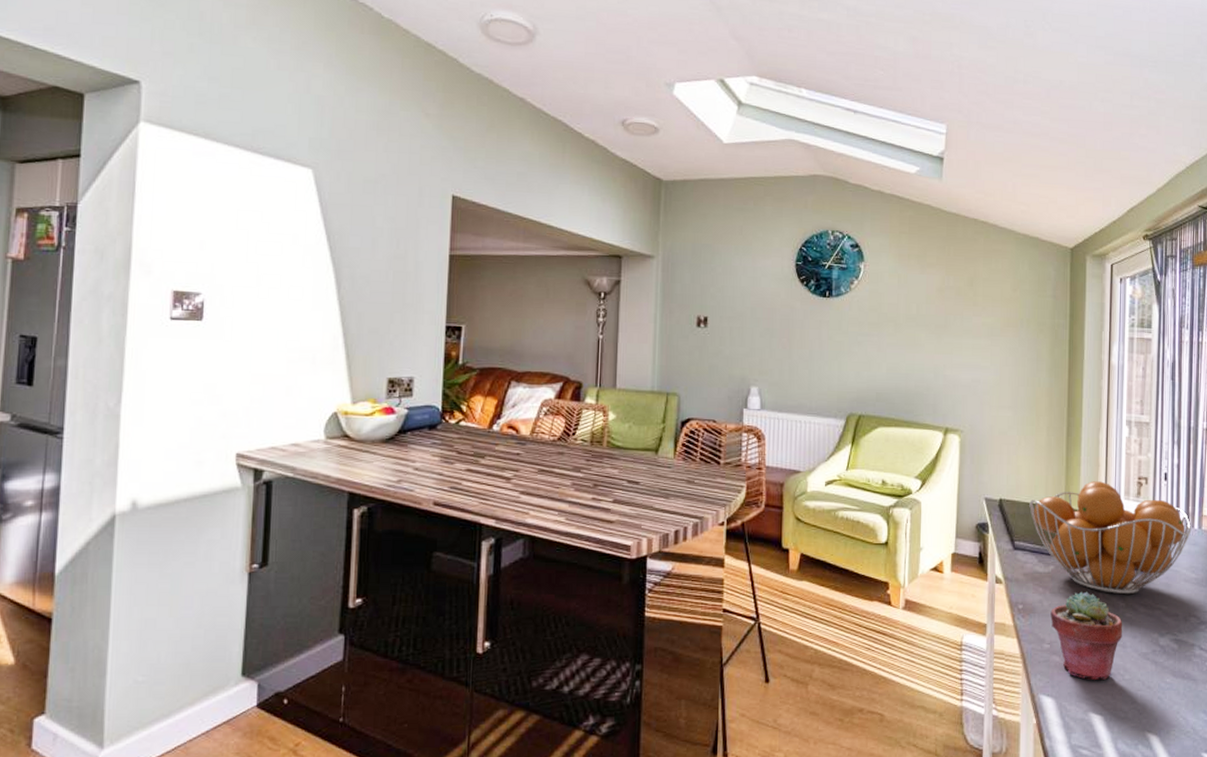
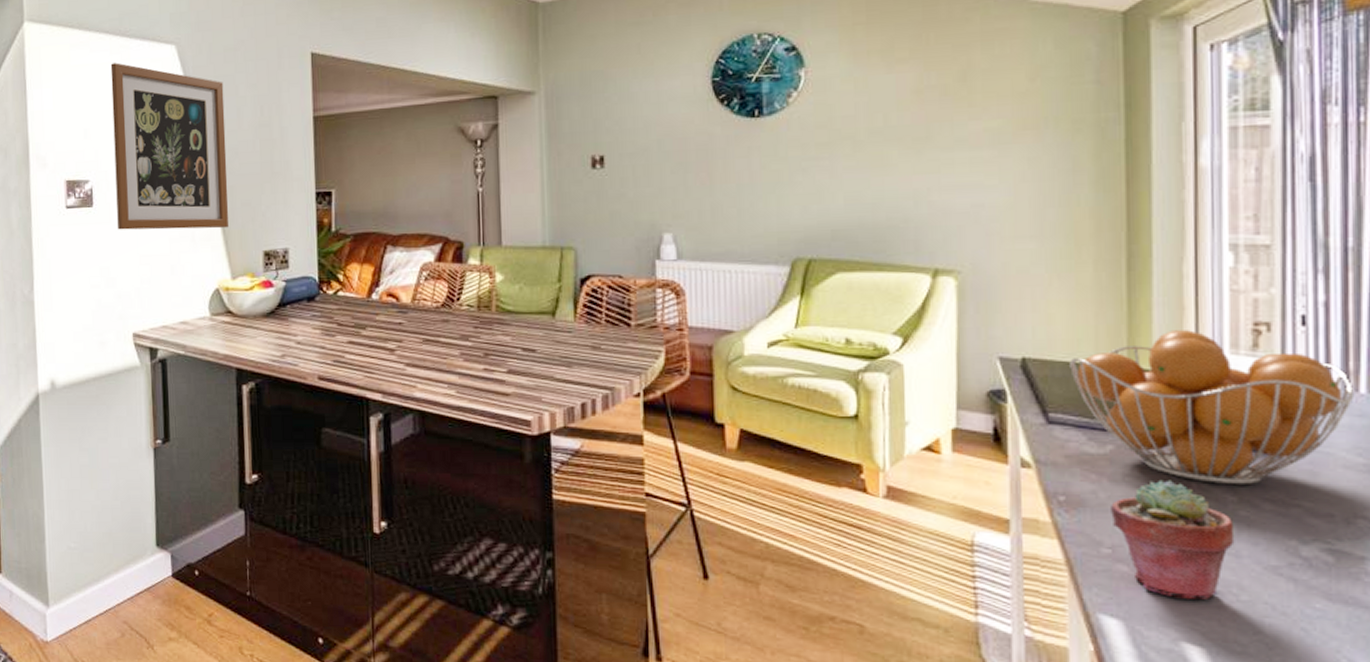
wall art: none [230,177,360,354] -> present [110,63,228,230]

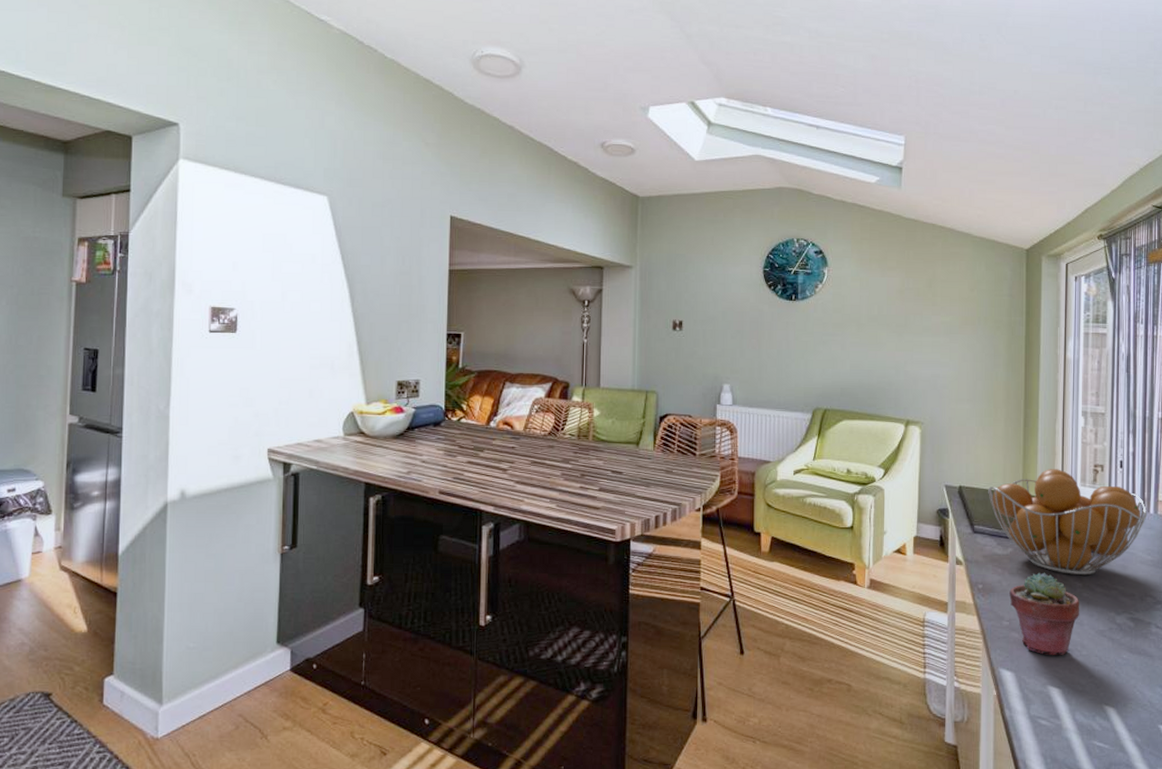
wall art: present [110,63,228,230] -> none [260,206,370,360]

